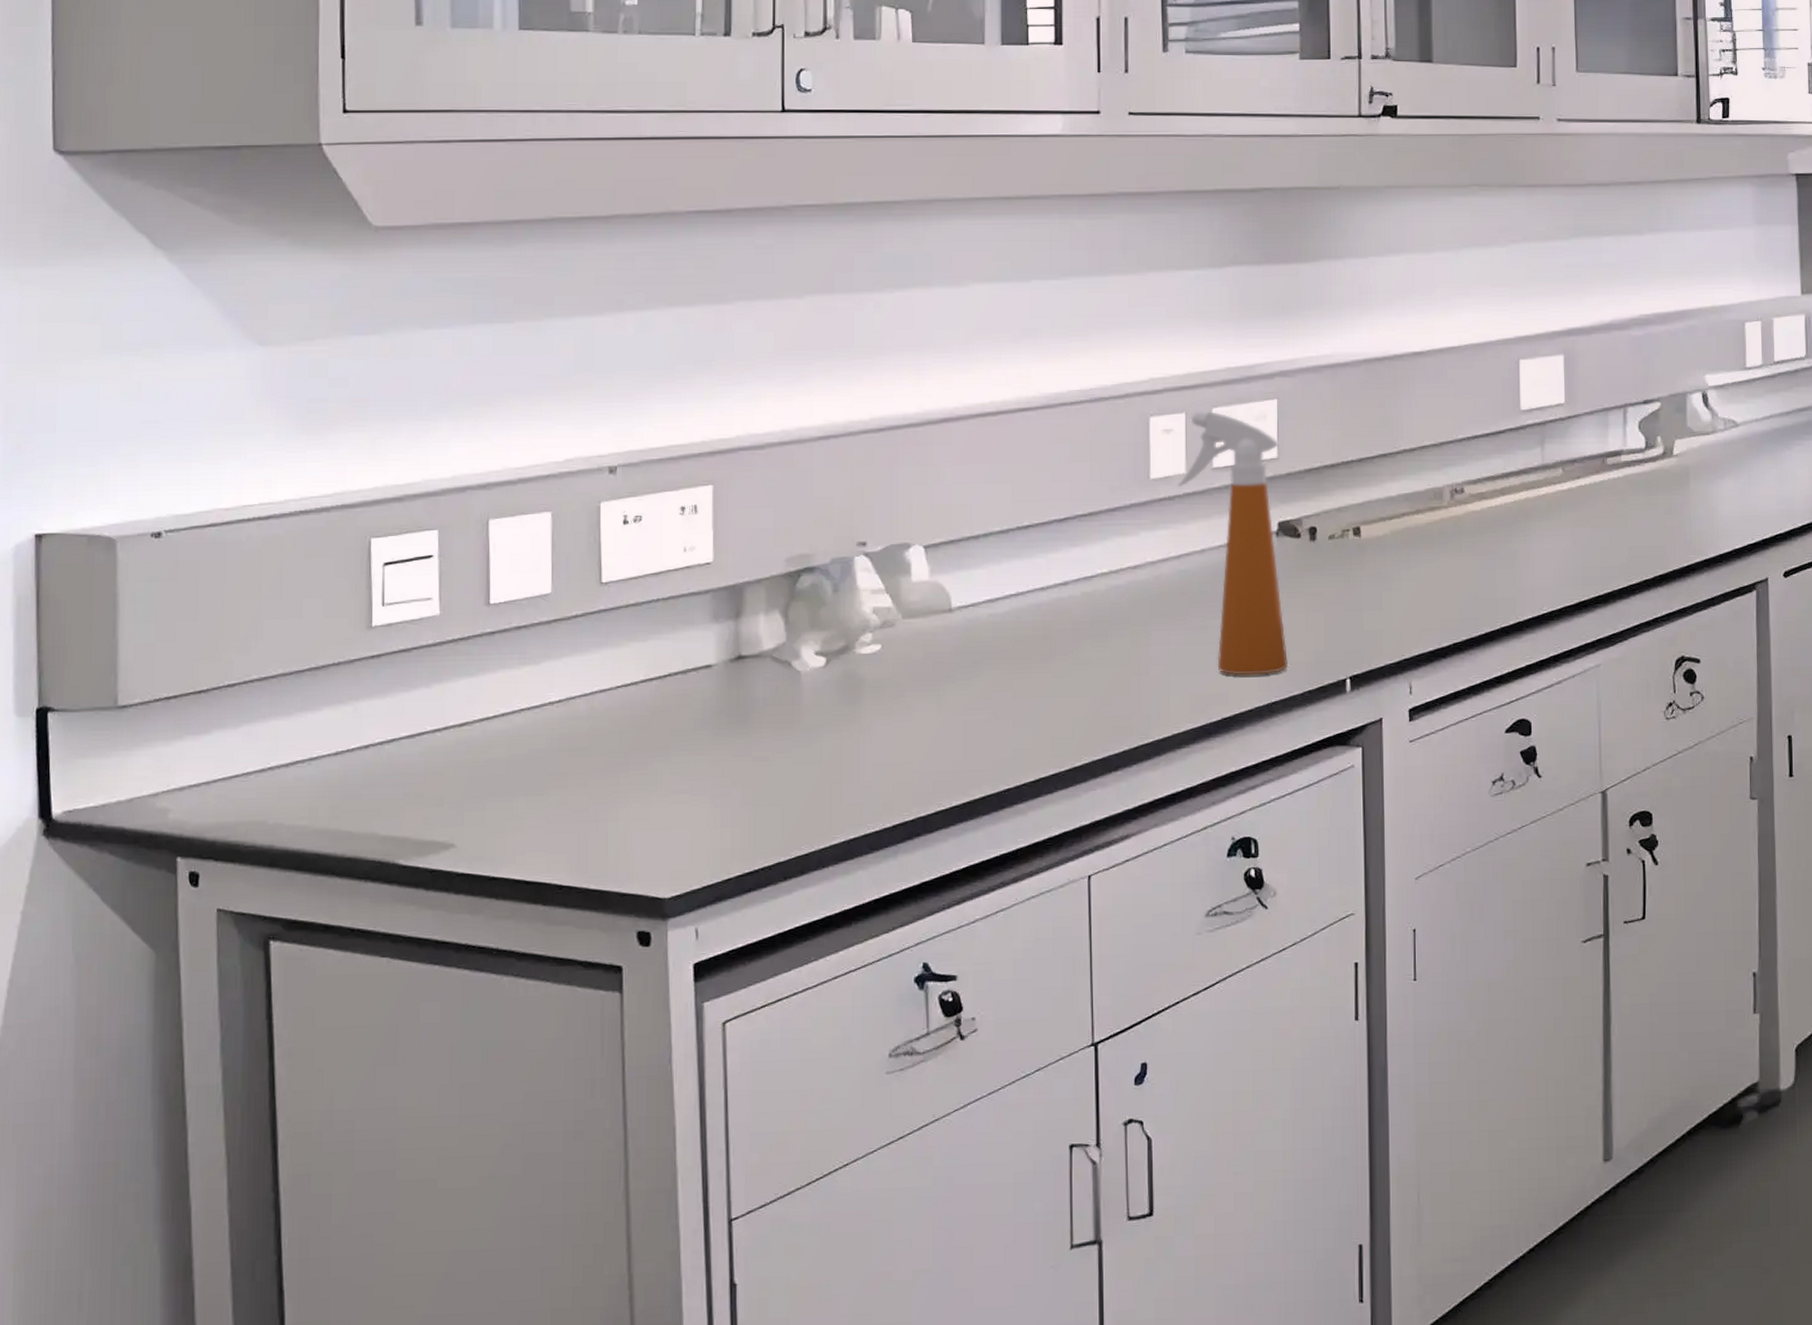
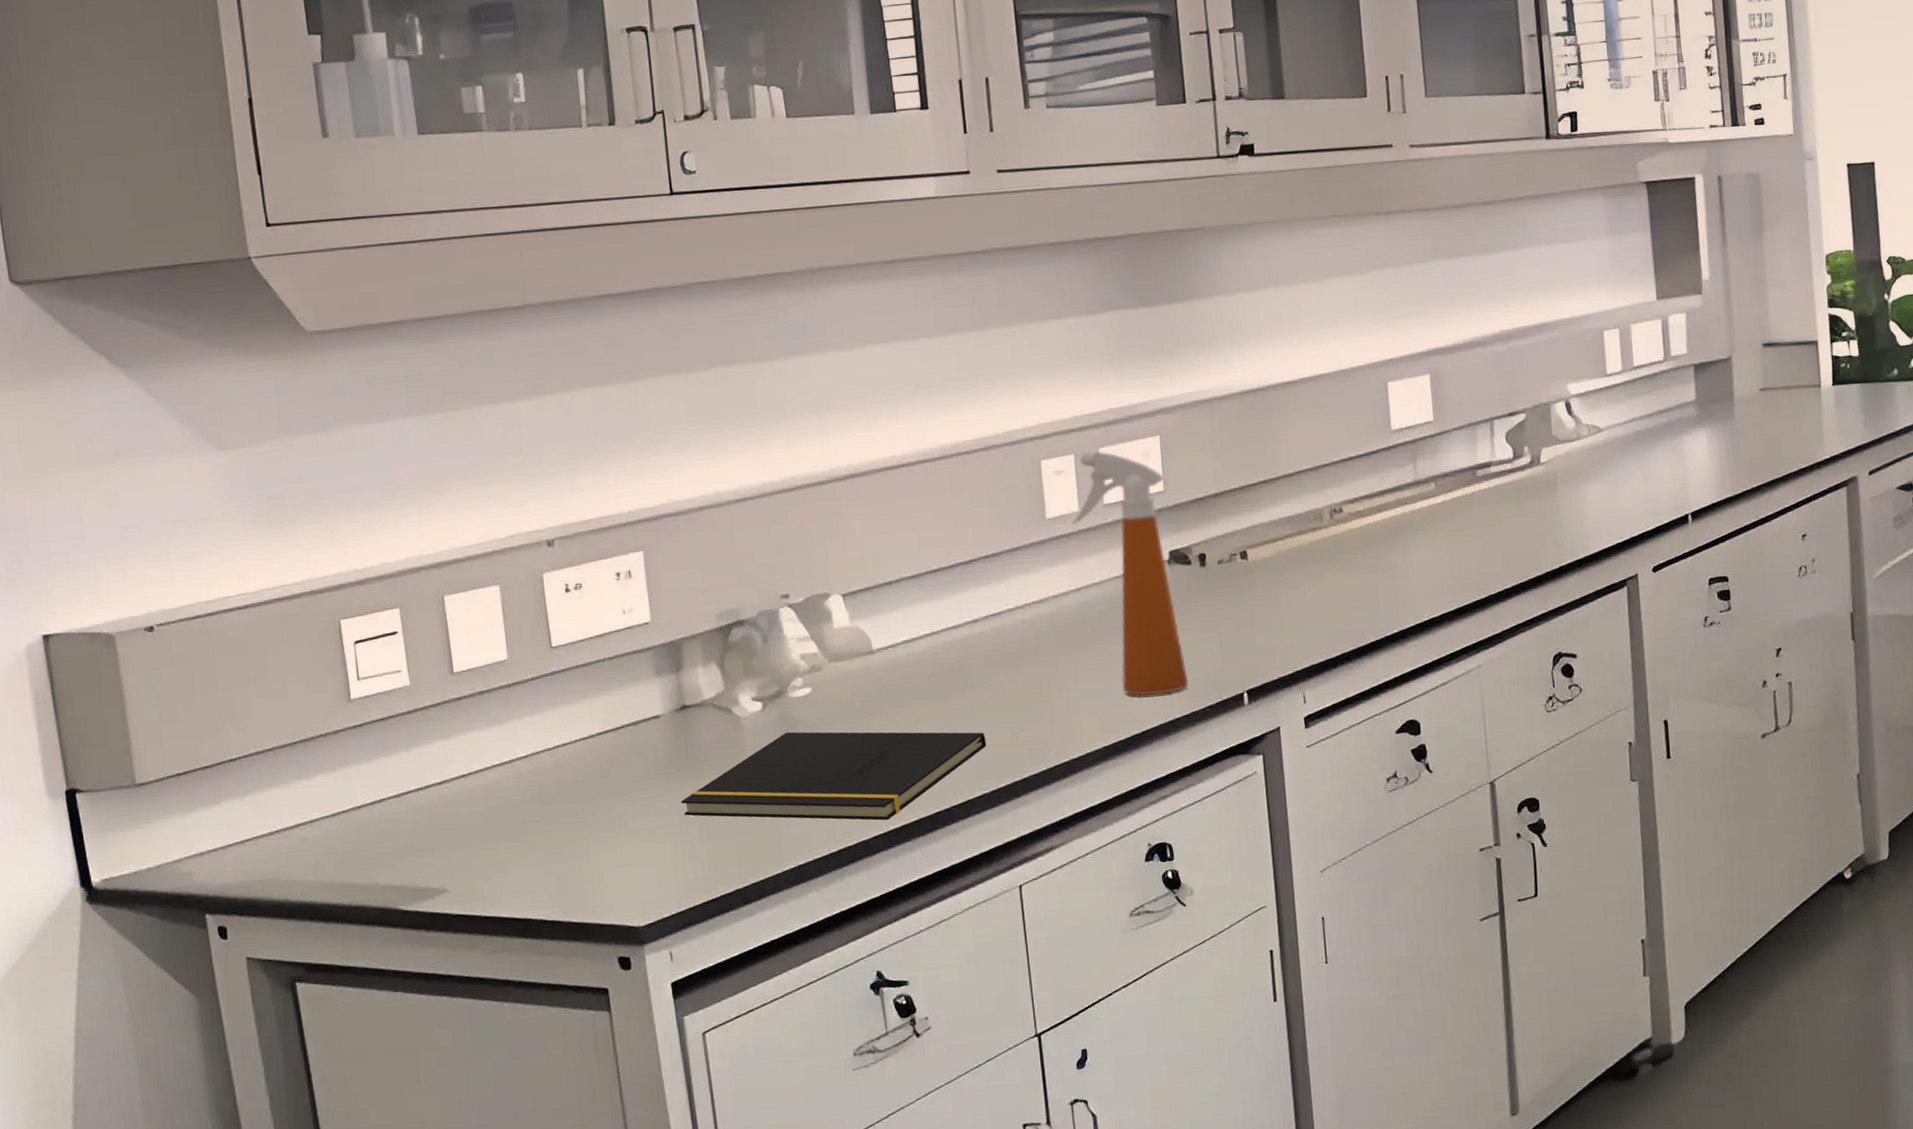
notepad: none [725,691,1065,796] -> present [680,731,986,821]

